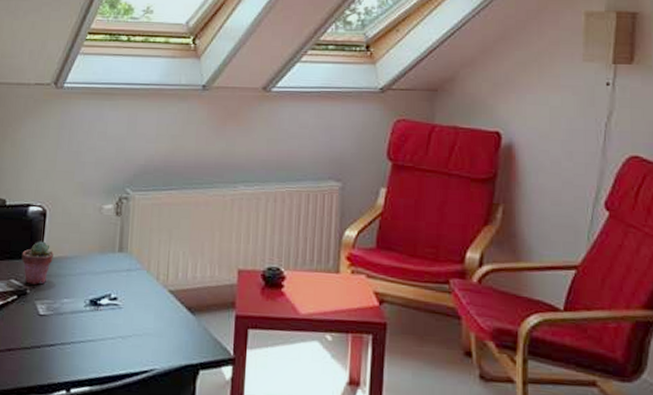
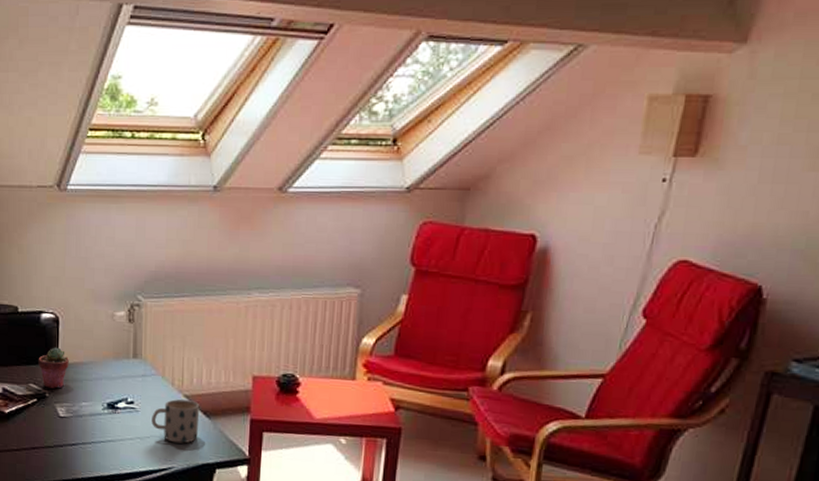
mug: none [134,295,185,343] -> present [152,399,200,444]

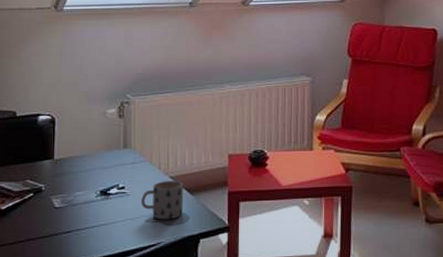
potted succulent: present [38,347,69,389] -> none [35,145,64,182]

